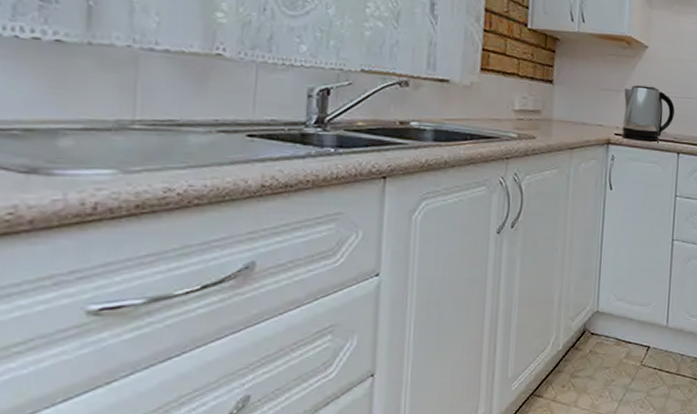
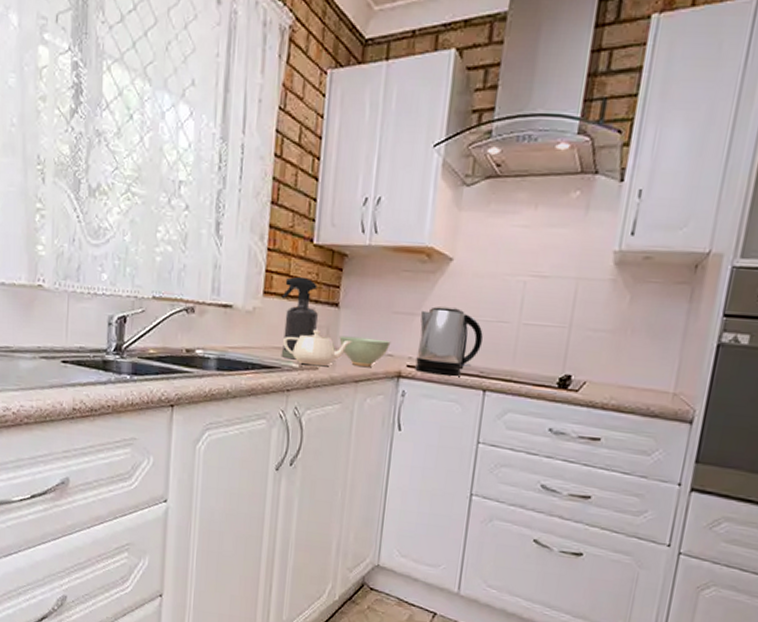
spray bottle: none [498,56,535,130] -> present [281,276,319,360]
teapot: none [501,102,567,136] -> present [283,329,354,367]
bowl: none [554,108,600,135] -> present [339,335,391,367]

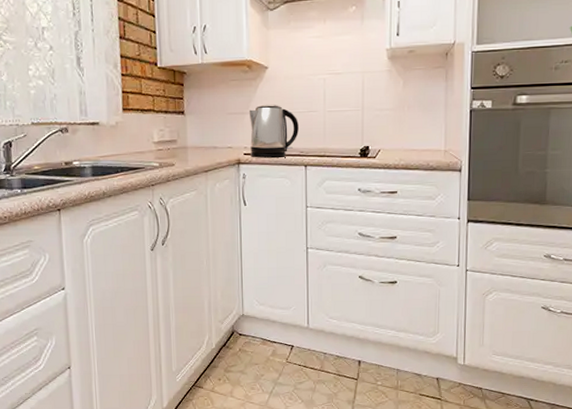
spray bottle: present [281,276,319,360] -> none [137,93,170,160]
teapot: present [283,329,354,367] -> none [144,134,200,163]
bowl: present [339,335,391,367] -> none [188,136,229,159]

